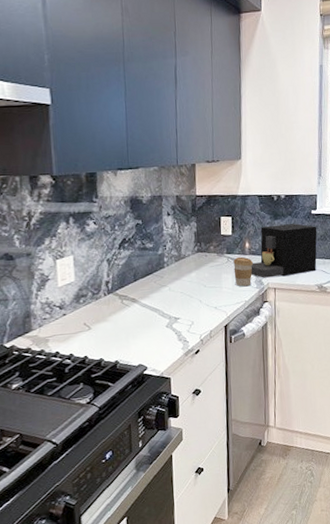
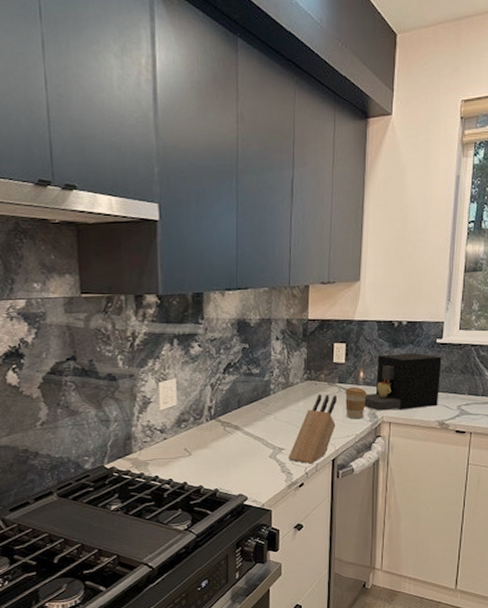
knife block: none [184,264,226,331] -> present [289,394,337,464]

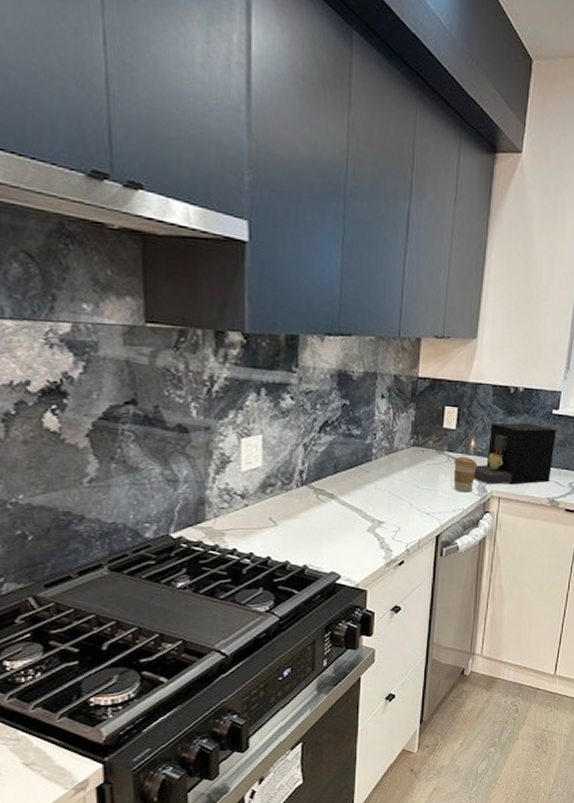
knife block: present [289,394,337,464] -> none [389,463,445,540]

